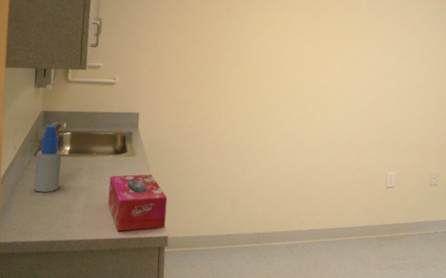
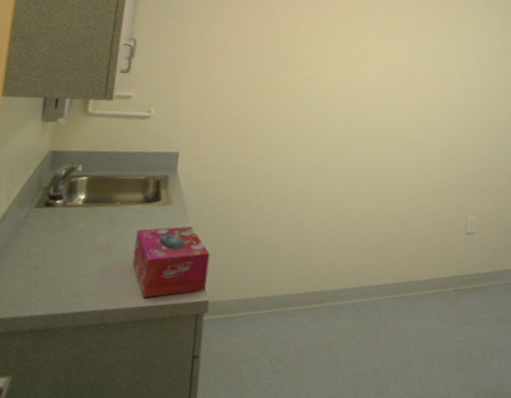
spray bottle: present [33,125,62,193] -> none [31,168,74,254]

